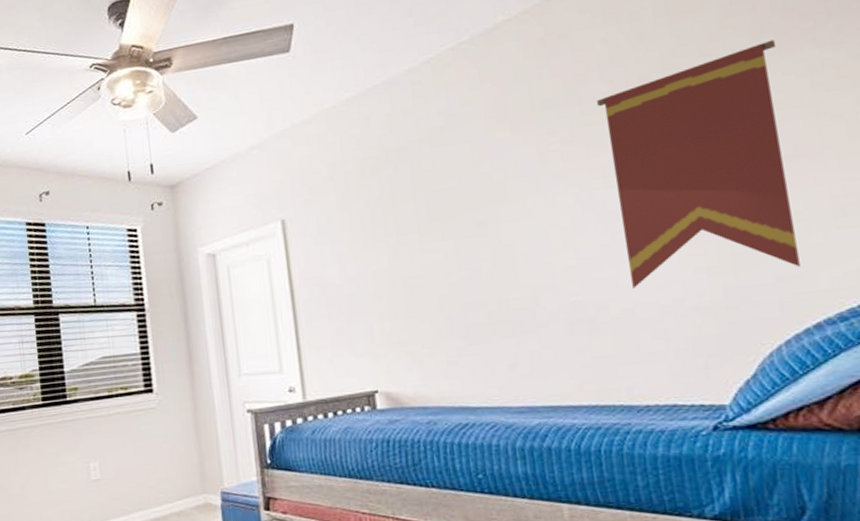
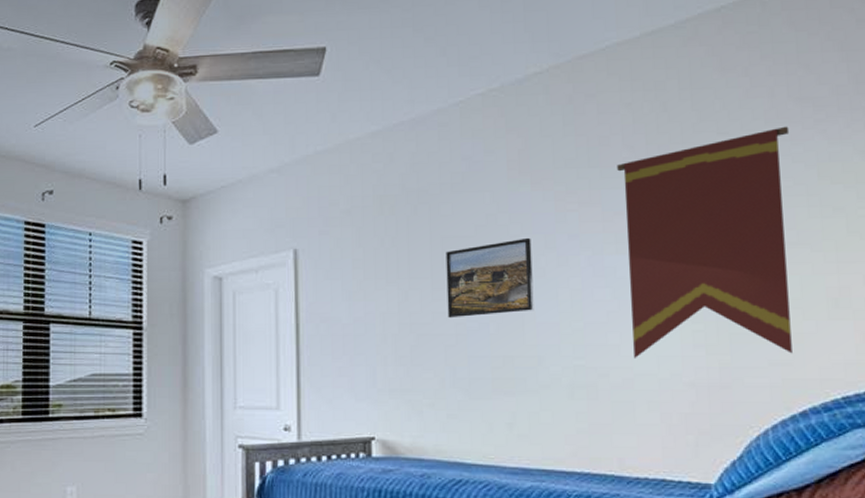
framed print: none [431,182,525,269] -> present [446,237,534,318]

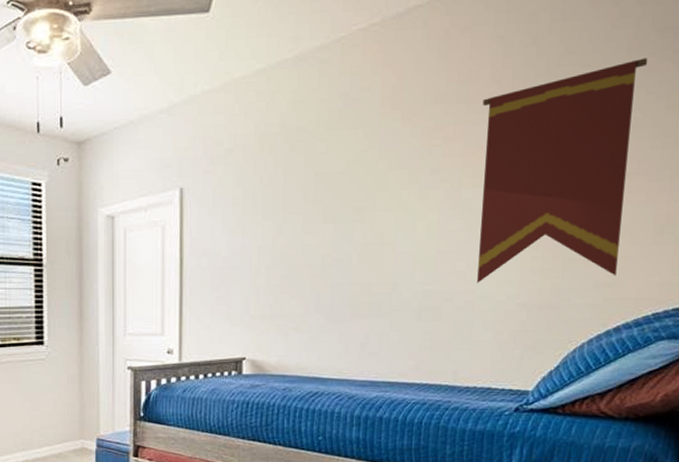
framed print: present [446,237,534,318] -> none [316,172,397,250]

